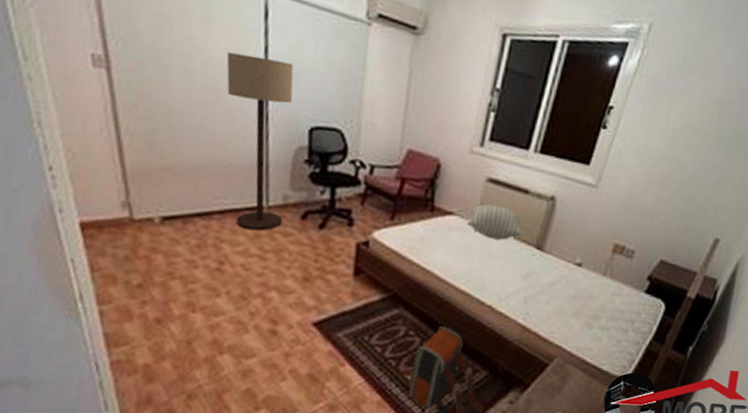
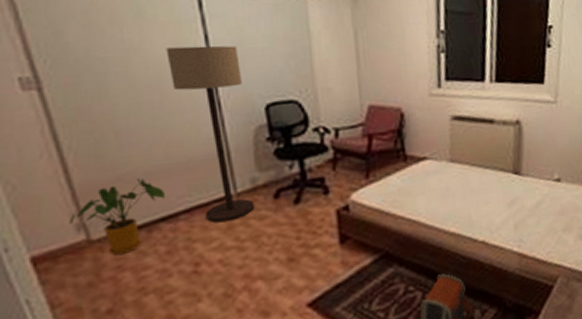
house plant: none [116,172,205,238] -> present [69,178,166,255]
pillow: present [467,204,525,240] -> none [442,140,500,175]

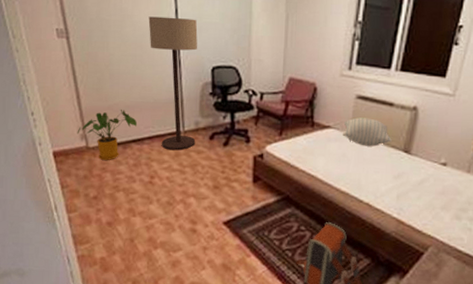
pillow: none [442,140,500,175] -> present [343,117,393,147]

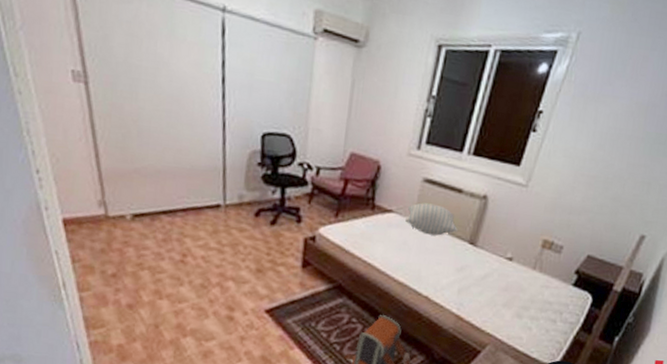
house plant: present [77,110,138,160] -> none [94,174,170,233]
floor lamp: present [148,16,198,151] -> none [188,66,248,227]

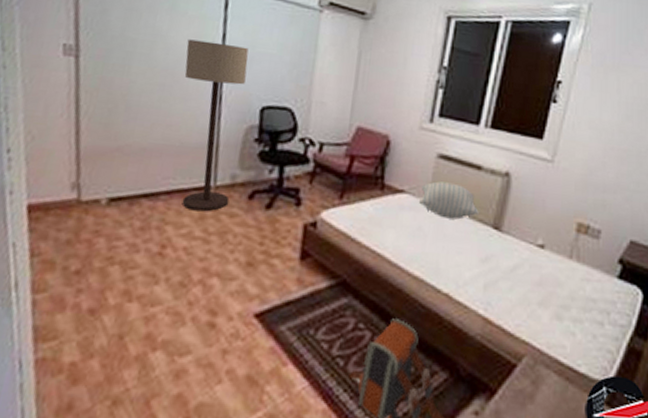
floor lamp: none [188,66,248,227] -> present [181,39,249,212]

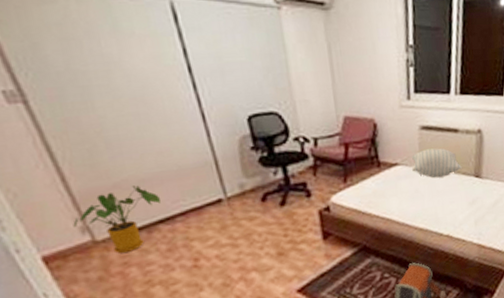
house plant: none [67,153,154,220] -> present [73,185,162,253]
floor lamp: present [181,39,249,212] -> none [146,59,245,224]

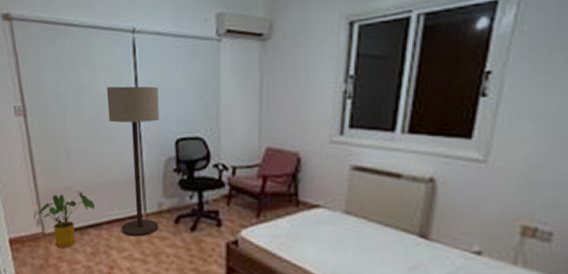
floor lamp: none [146,59,245,224] -> present [106,86,159,237]
pillow: present [412,148,463,178] -> none [336,193,404,230]

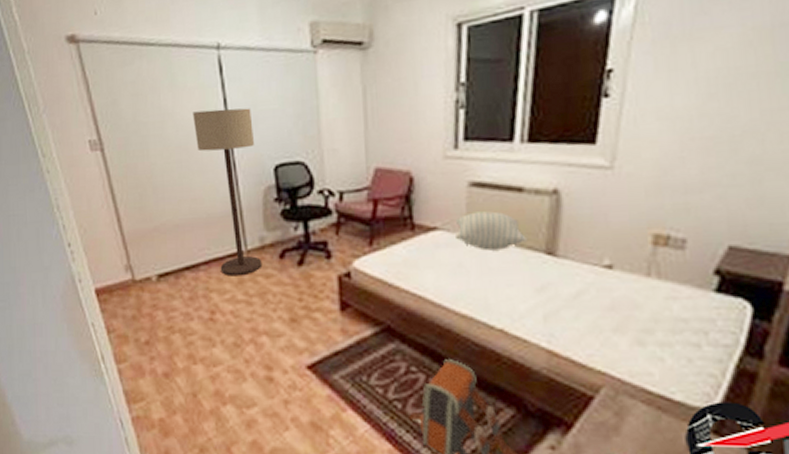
house plant: present [33,191,96,248] -> none [120,230,190,295]
pillow: none [336,193,404,230] -> present [456,211,528,251]

